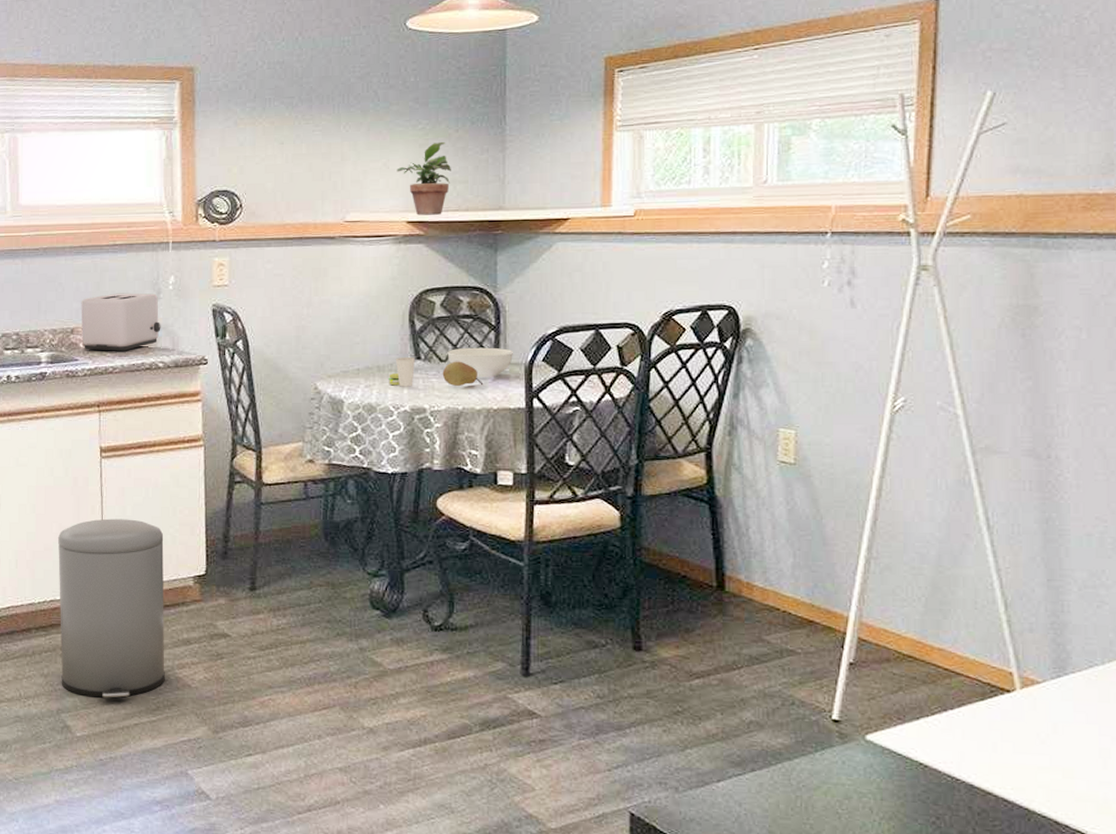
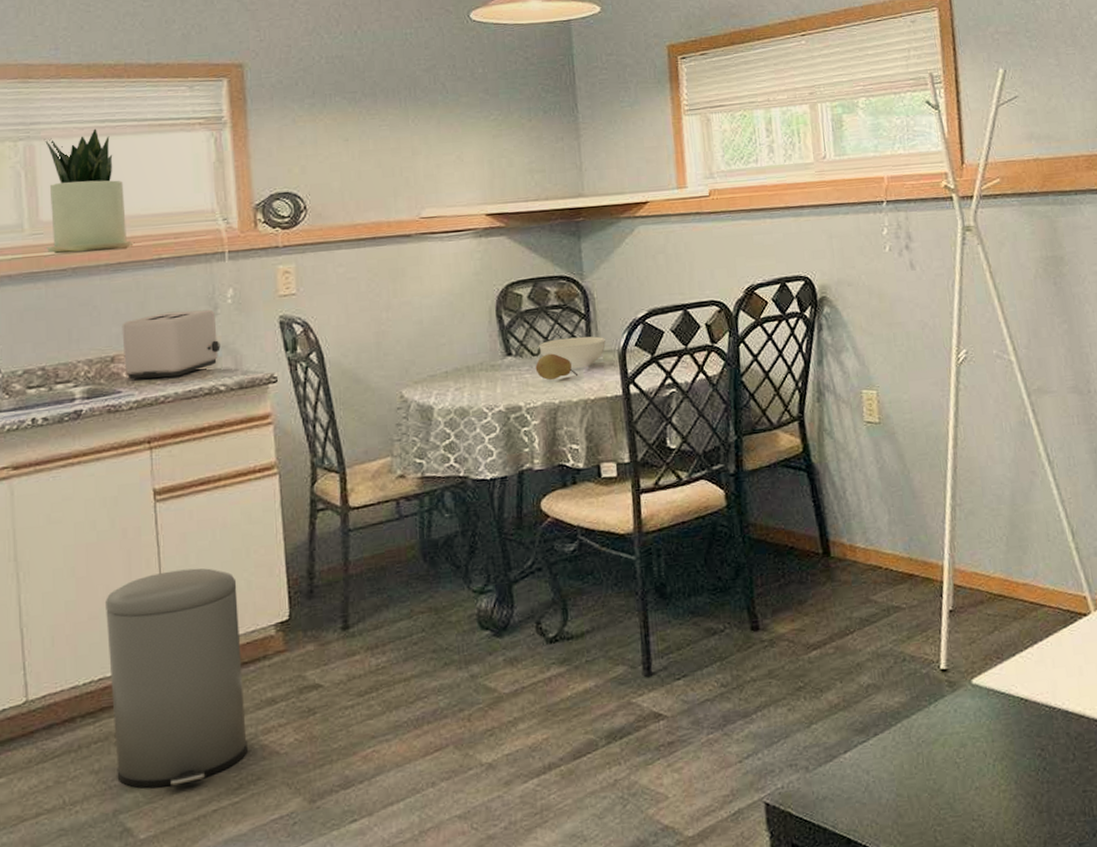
planter: none [23,124,95,236] -> present [44,128,135,254]
cup: present [387,357,415,387] -> none [478,354,506,386]
potted plant: present [397,141,451,215] -> none [471,131,527,207]

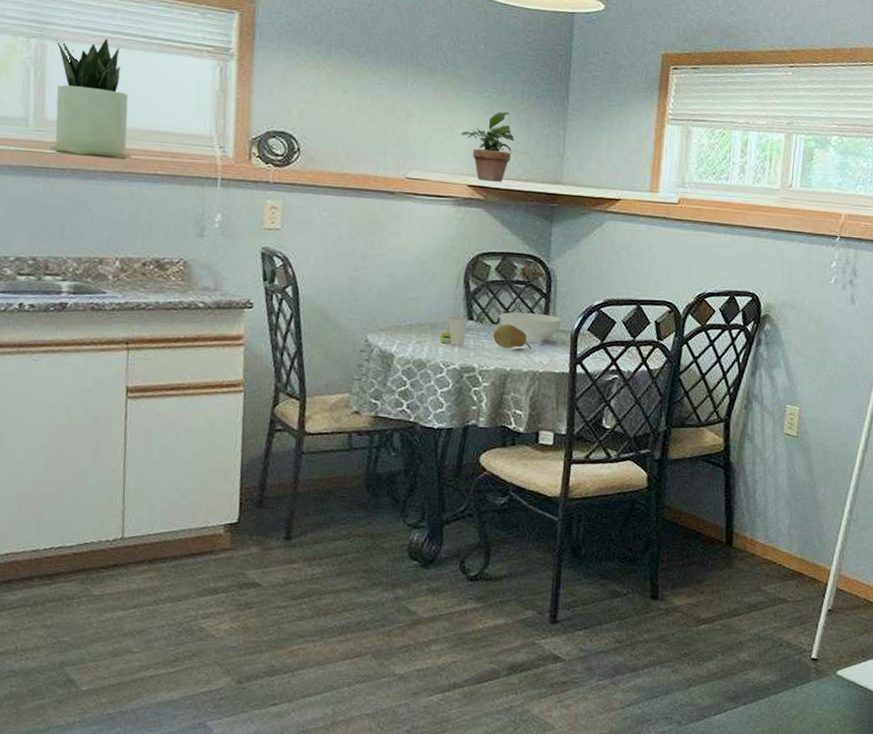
pedal bin: present [104,568,247,789] -> none [66,462,194,650]
toaster: present [122,309,221,380] -> none [111,225,204,288]
potted plant: none [471,131,527,207] -> present [461,111,514,182]
cup: none [478,354,506,386] -> present [439,316,467,346]

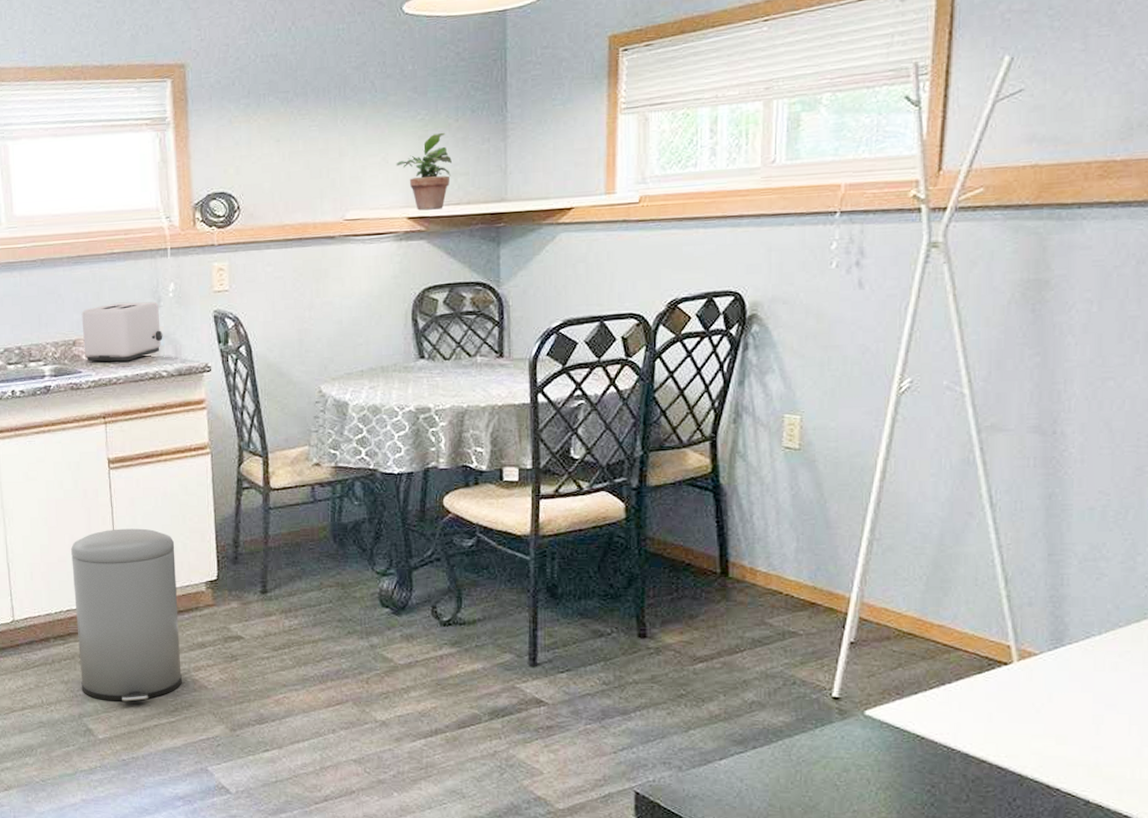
planter: present [47,38,133,160] -> none [15,129,92,247]
pedal bin: none [66,462,194,650] -> present [70,528,182,702]
toaster: none [111,225,204,288] -> present [81,301,163,362]
cup: present [439,316,467,346] -> none [392,357,419,387]
fruit: present [493,324,532,349] -> none [446,358,488,385]
bowl: present [499,312,562,343] -> none [451,343,518,375]

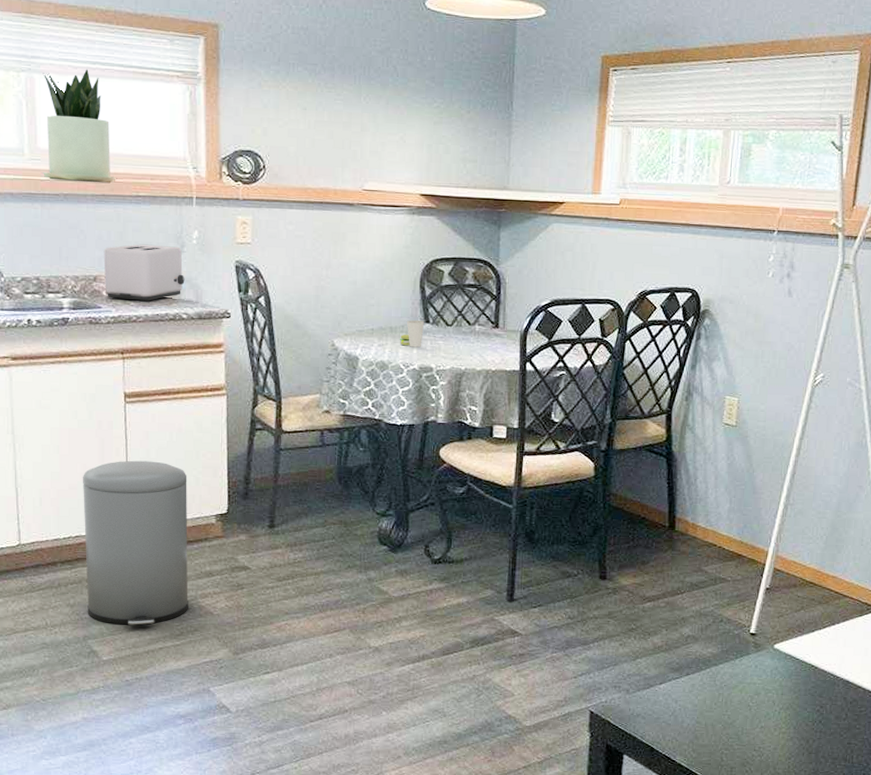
planter: none [15,129,92,247] -> present [42,69,117,184]
cup: none [392,357,419,387] -> present [399,320,424,348]
potted plant: present [396,132,452,211] -> none [412,121,462,190]

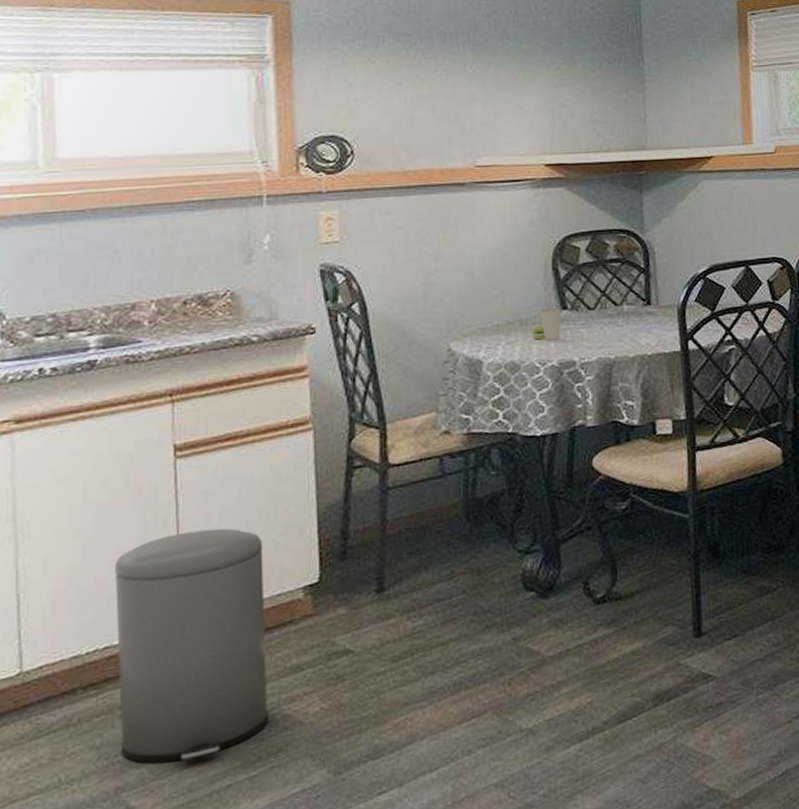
planter: present [42,69,117,184] -> none [62,62,163,194]
toaster: present [103,244,185,301] -> none [145,256,254,329]

